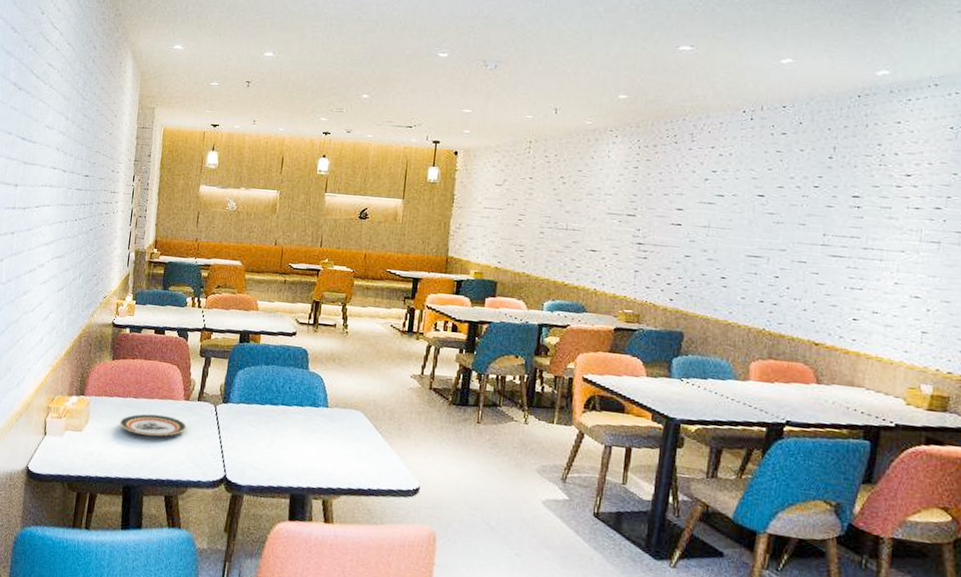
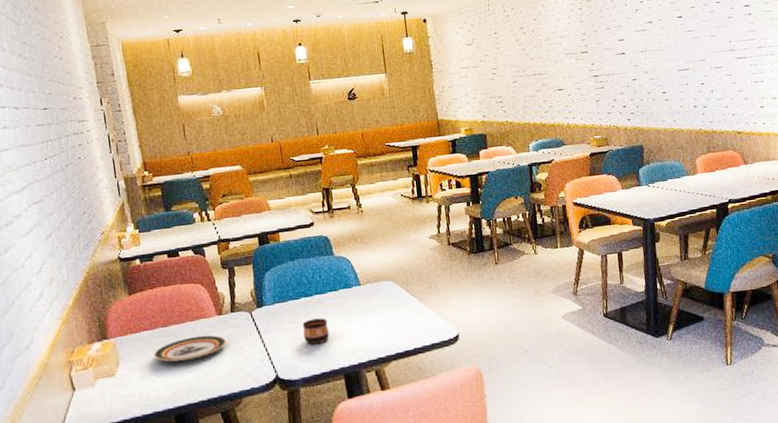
cup: none [260,428,287,456] -> present [302,318,329,344]

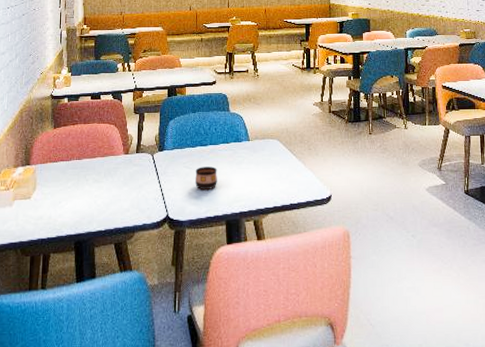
plate: present [154,335,226,362] -> none [66,171,128,192]

